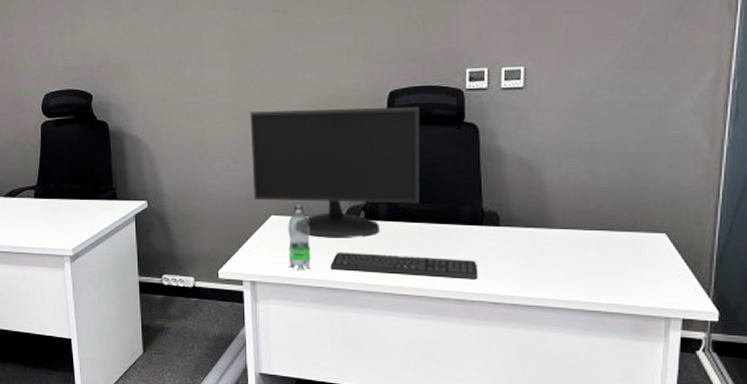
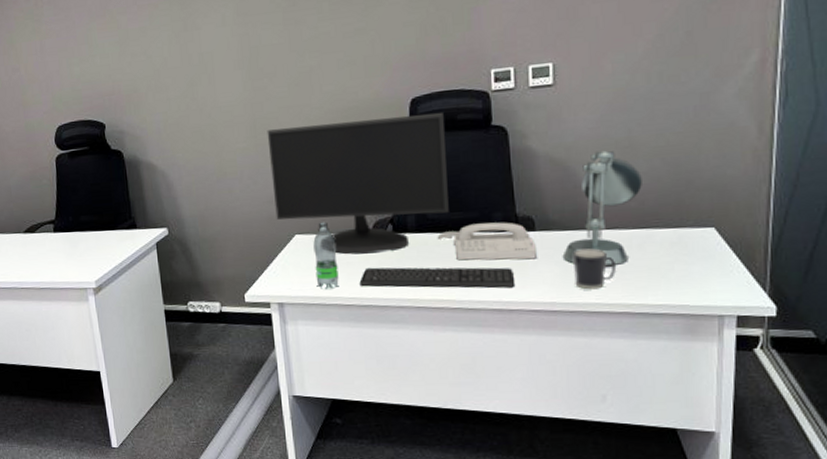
telephone: none [407,216,499,253] -> present [437,222,537,261]
desk lamp: none [524,153,601,265] -> present [562,150,642,267]
mug: none [533,246,573,286] -> present [572,248,616,290]

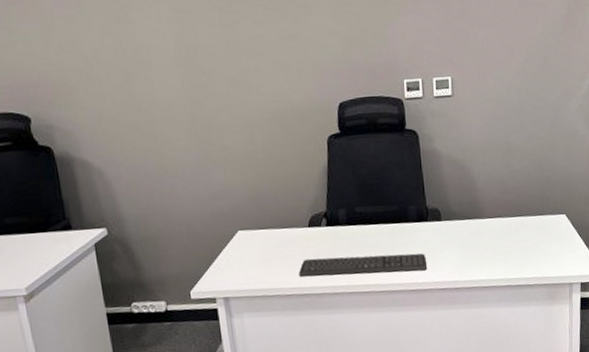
computer monitor: present [267,112,449,255] -> none [207,116,374,248]
bottle: present [313,221,339,291] -> none [255,217,281,283]
telephone: present [437,222,537,261] -> none [364,213,443,249]
desk lamp: present [562,150,642,267] -> none [462,152,517,249]
mug: present [572,248,616,290] -> none [469,234,500,269]

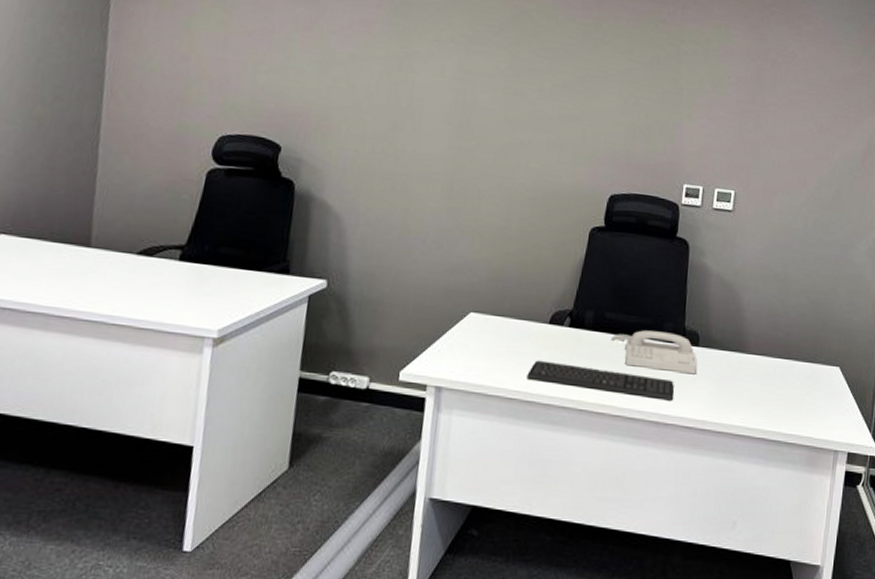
telephone: none [364,213,443,249] -> present [610,330,697,375]

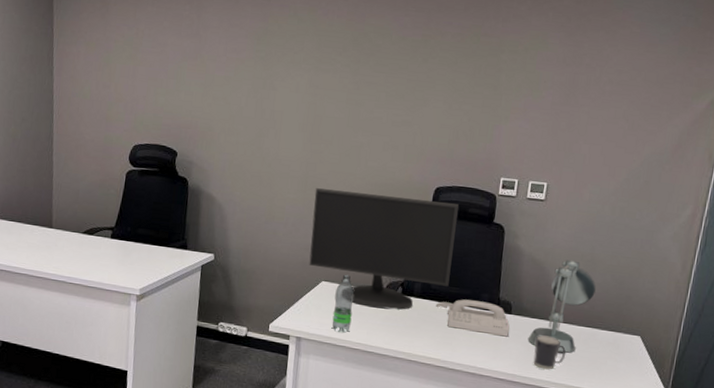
computer monitor: none [453,194,638,346] -> present [309,188,460,310]
bottle: none [482,303,512,380] -> present [332,274,355,334]
computer keyboard: present [526,360,674,401] -> none [367,320,489,357]
desk lamp: none [718,279,791,392] -> present [527,259,596,354]
mug: none [725,370,760,413] -> present [533,335,566,370]

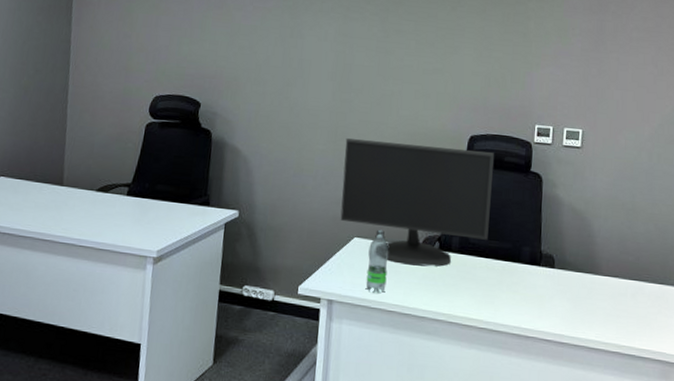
telephone: present [435,299,510,337] -> none [475,253,554,293]
desk lamp: present [527,259,596,354] -> none [573,208,639,310]
mug: present [533,335,566,370] -> none [581,290,613,328]

